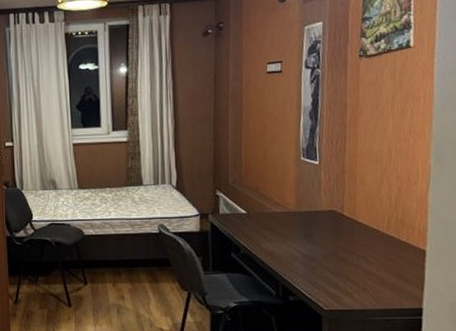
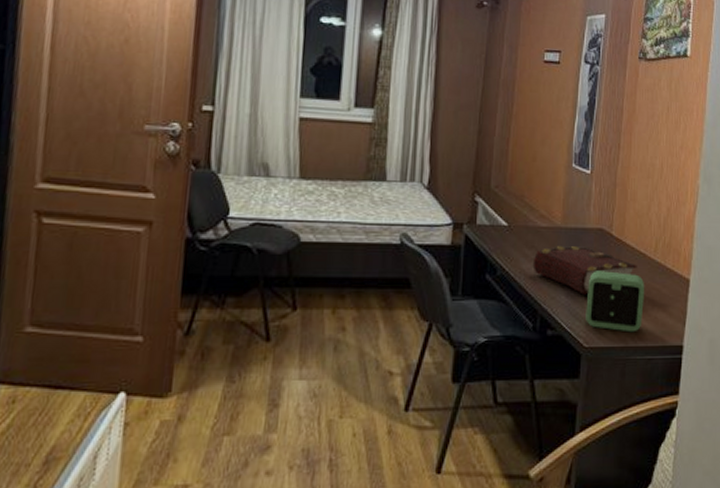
book: none [271,226,371,267] -> present [532,246,637,295]
alarm clock: none [323,246,380,298] -> present [586,271,645,333]

